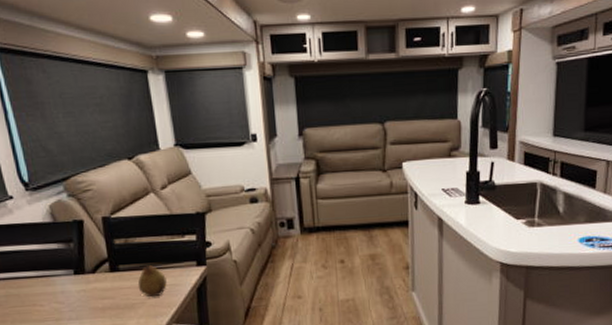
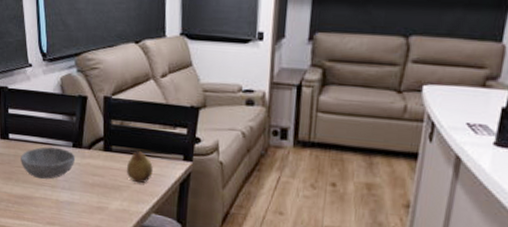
bowl: none [13,277,80,315] -> present [21,147,76,180]

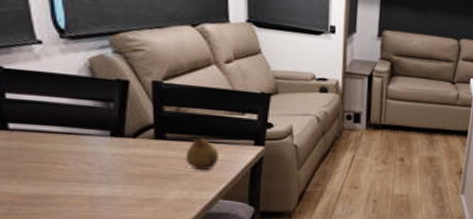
bowl: present [21,147,76,180] -> none [30,137,116,174]

